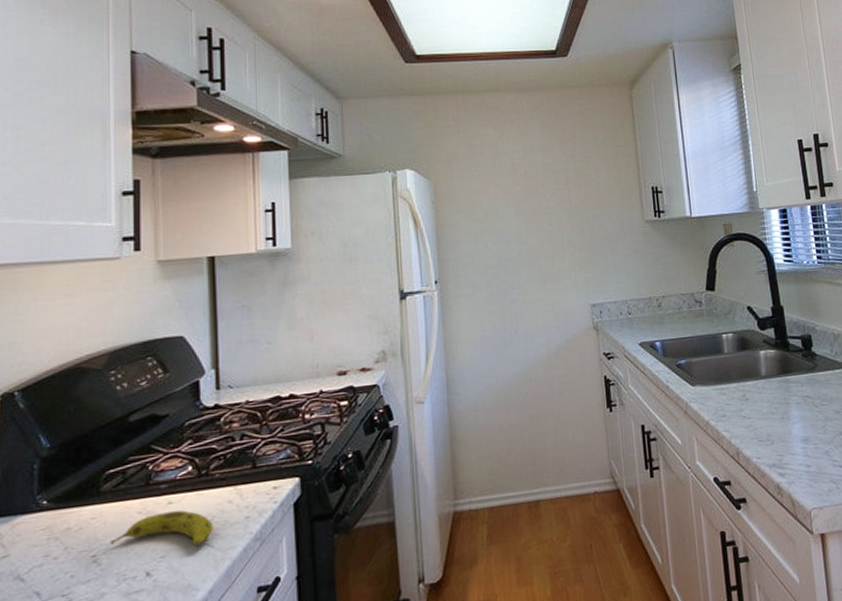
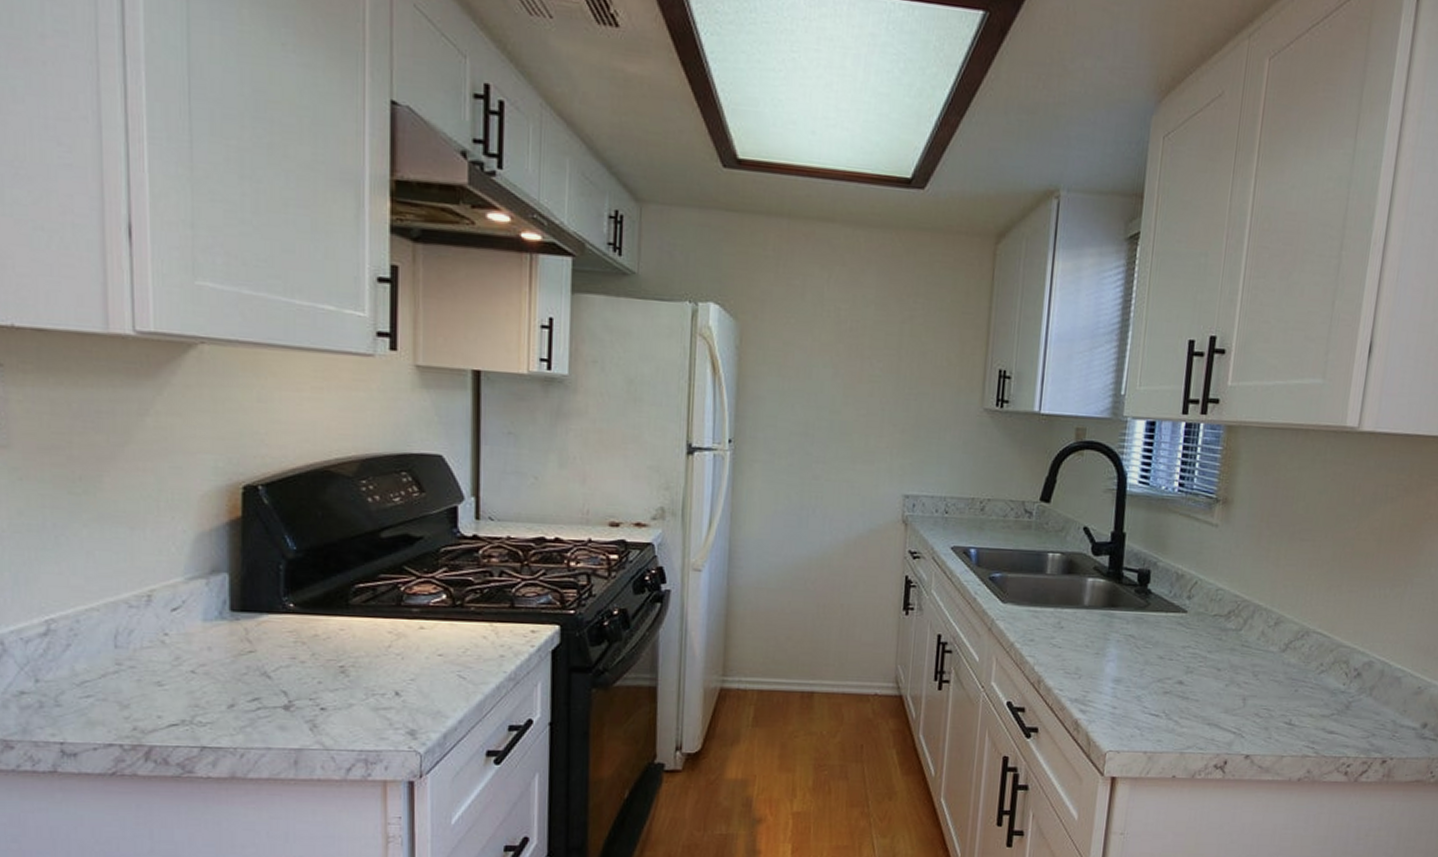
fruit: present [110,510,214,546] -> none [358,636,467,675]

